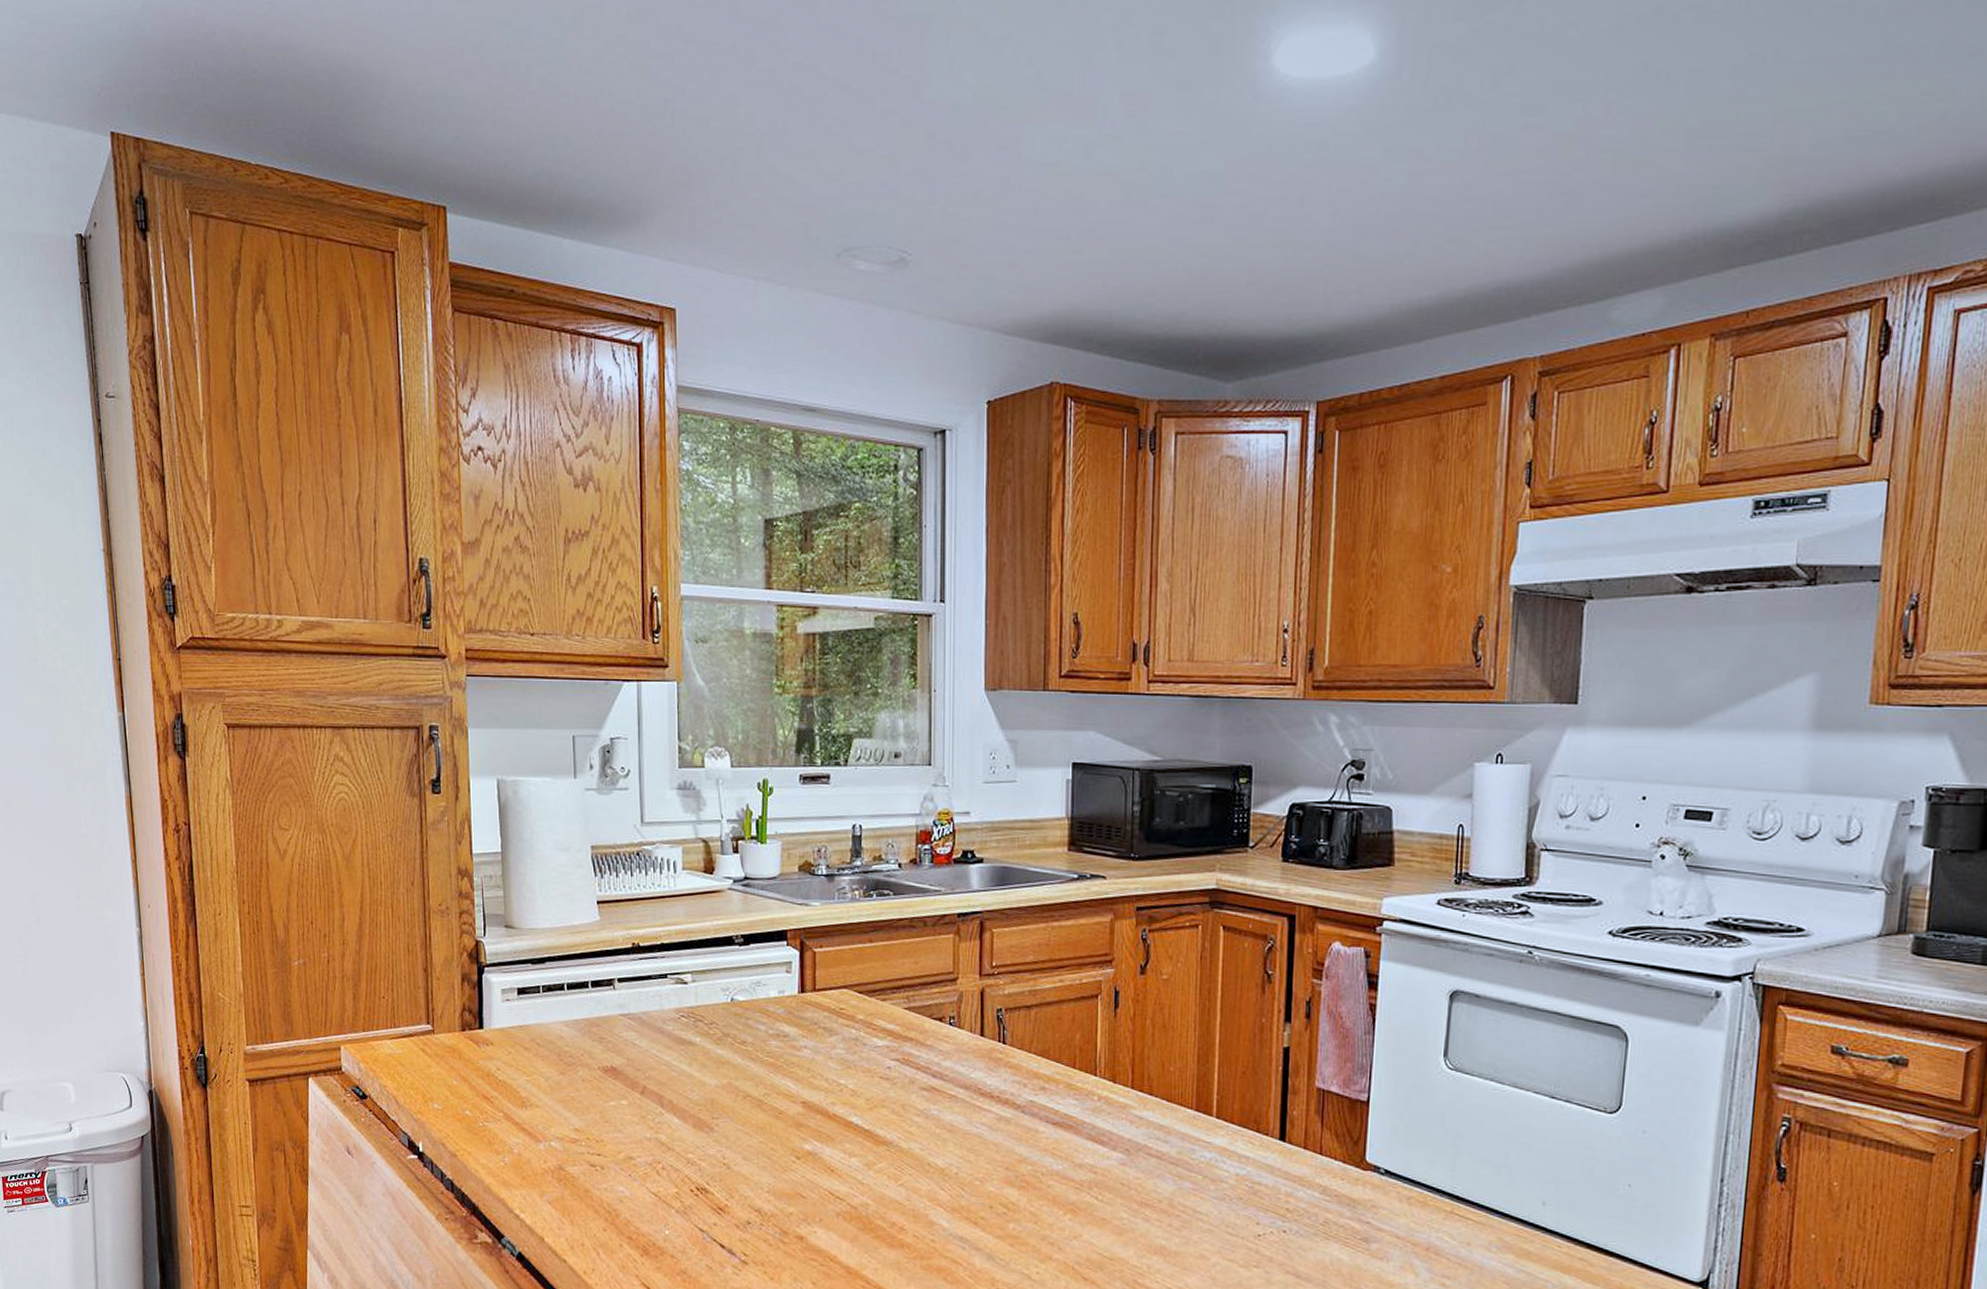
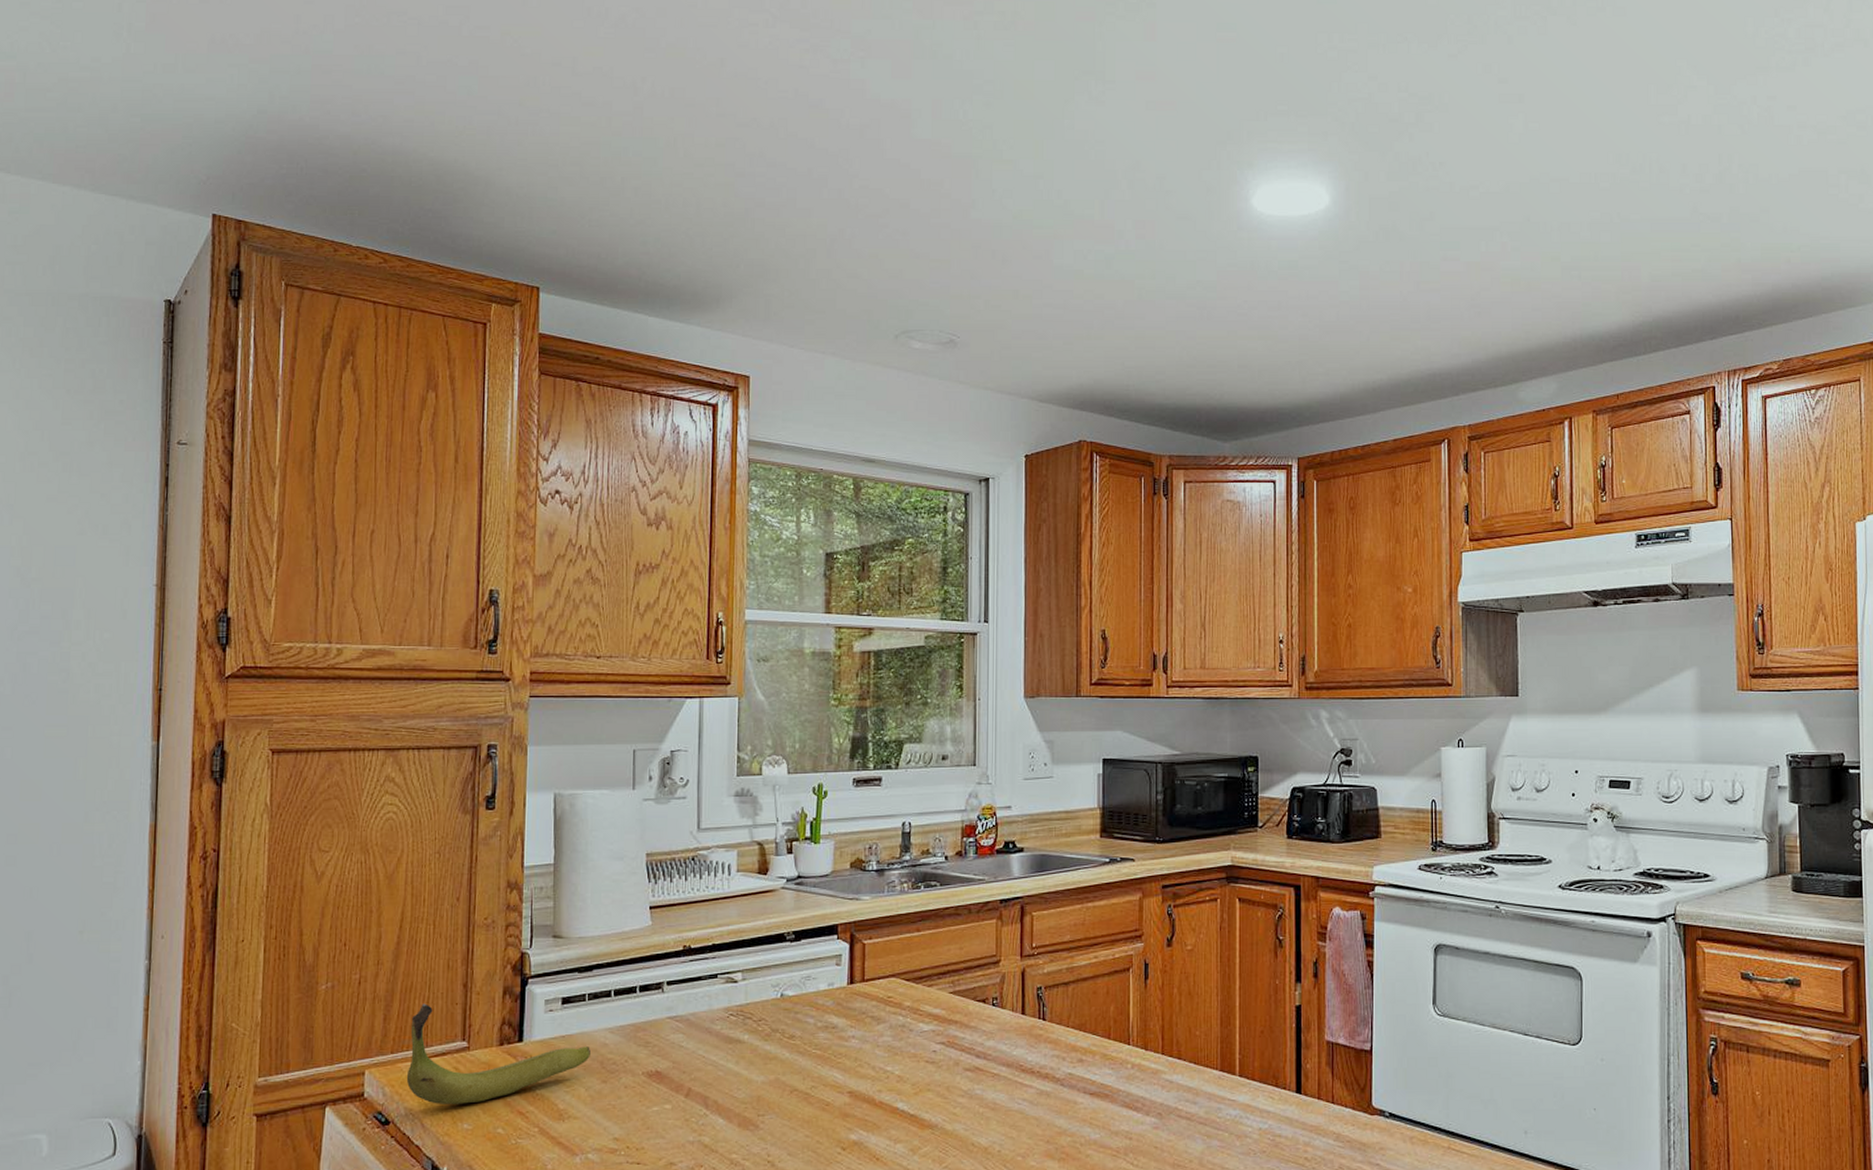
banana: none [378,985,548,1085] -> present [406,1003,590,1104]

